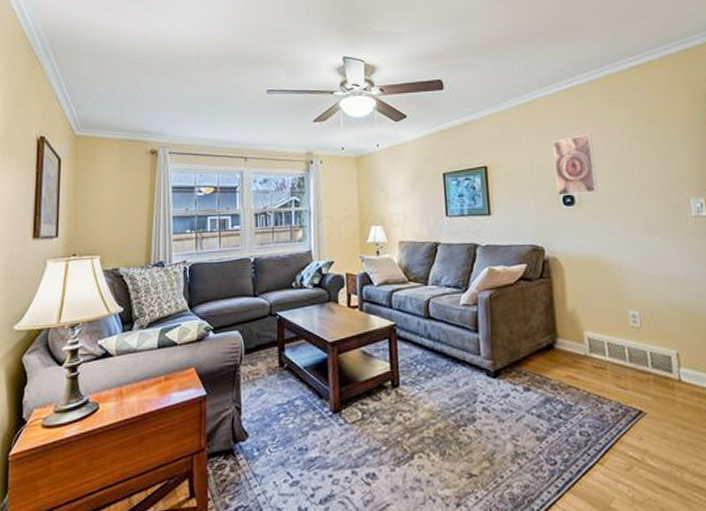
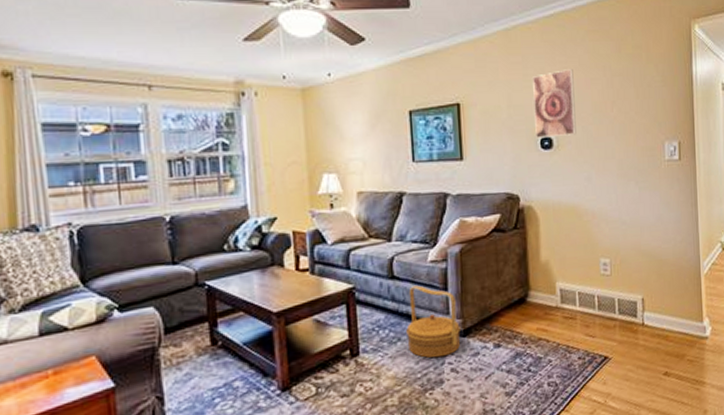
woven basket: none [441,326,491,396] -> present [406,285,460,358]

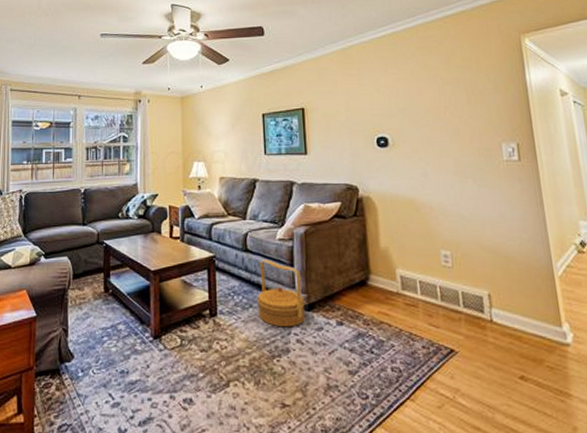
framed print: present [533,69,577,139] -> none [368,79,411,138]

